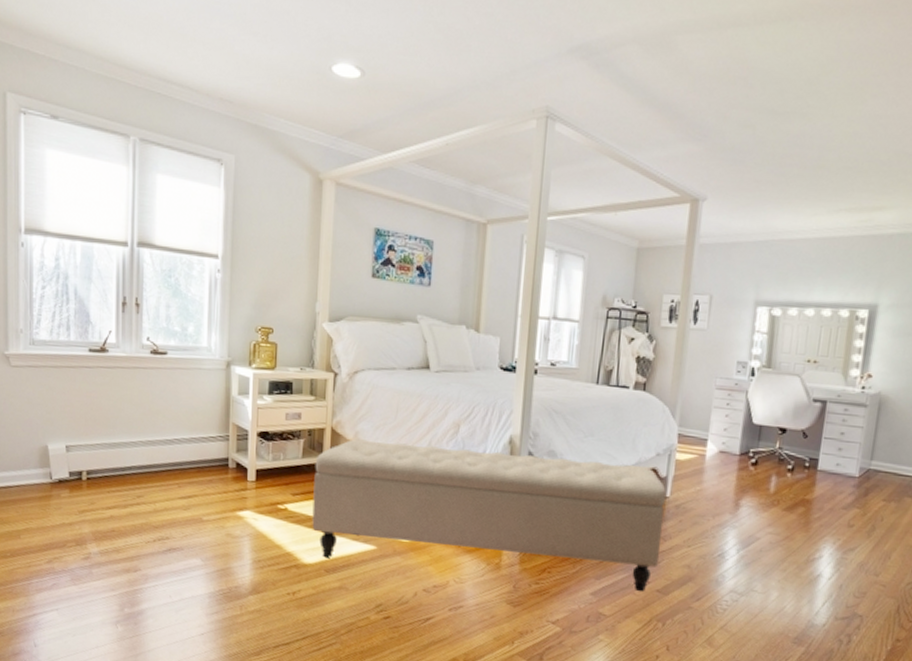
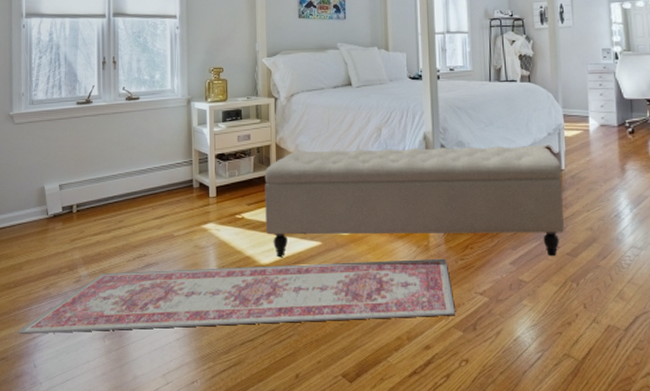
rug: none [15,552,522,642] -> present [18,258,455,335]

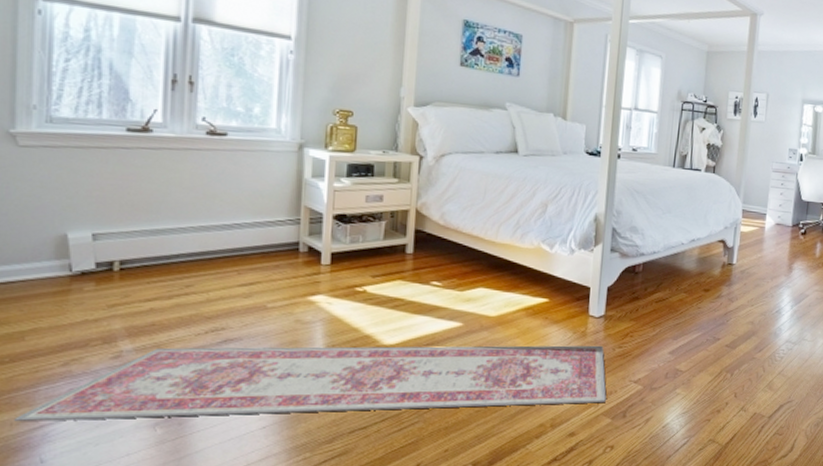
bench: present [264,145,564,257] -> none [393,220,734,348]

